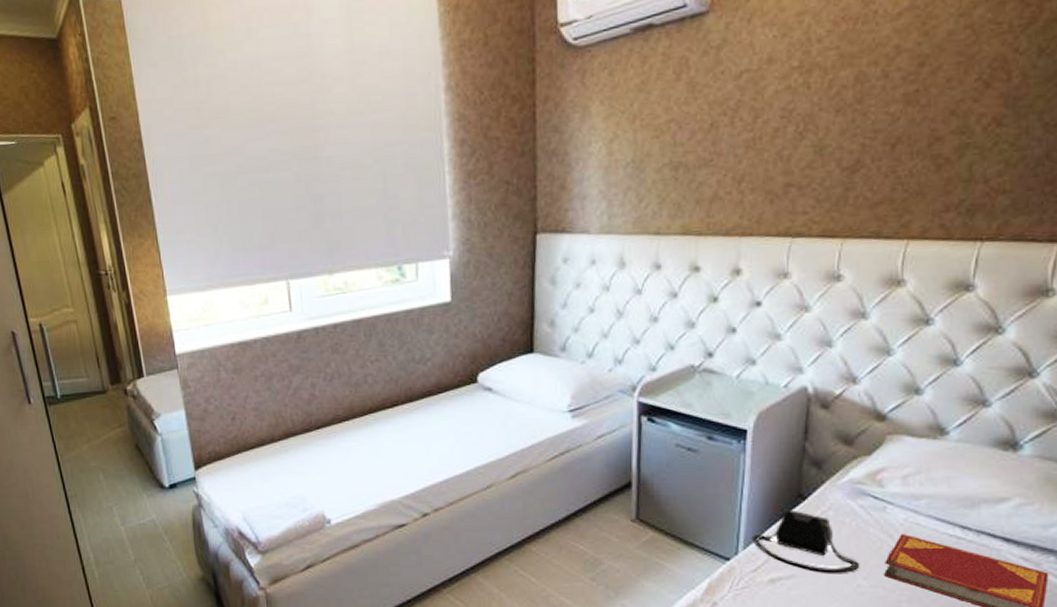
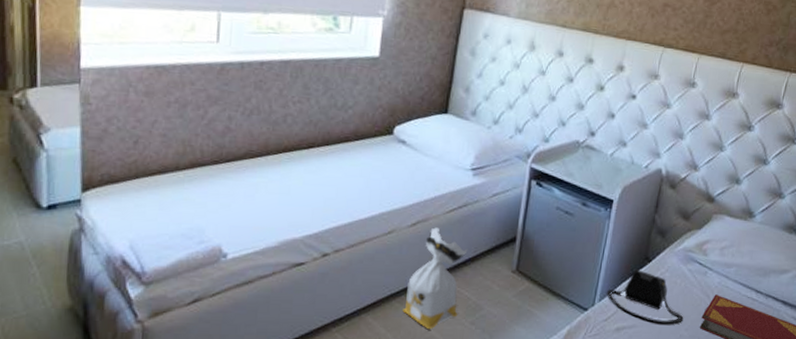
bag: none [514,478,577,587] -> present [403,227,468,329]

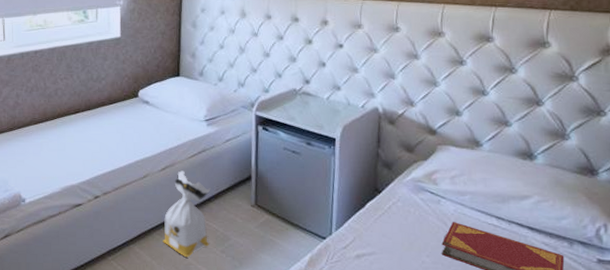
handbag: present [606,268,684,325] -> none [341,199,423,251]

